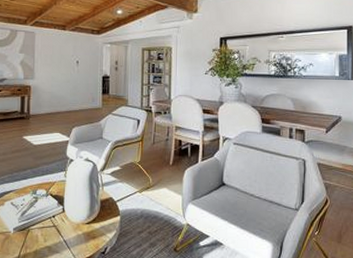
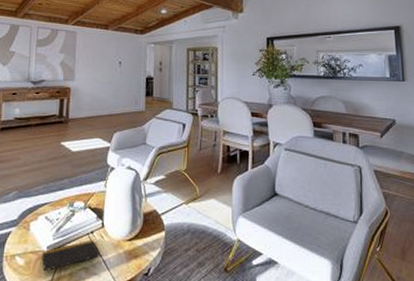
notepad: none [9,223,62,250] -> present [42,240,101,272]

